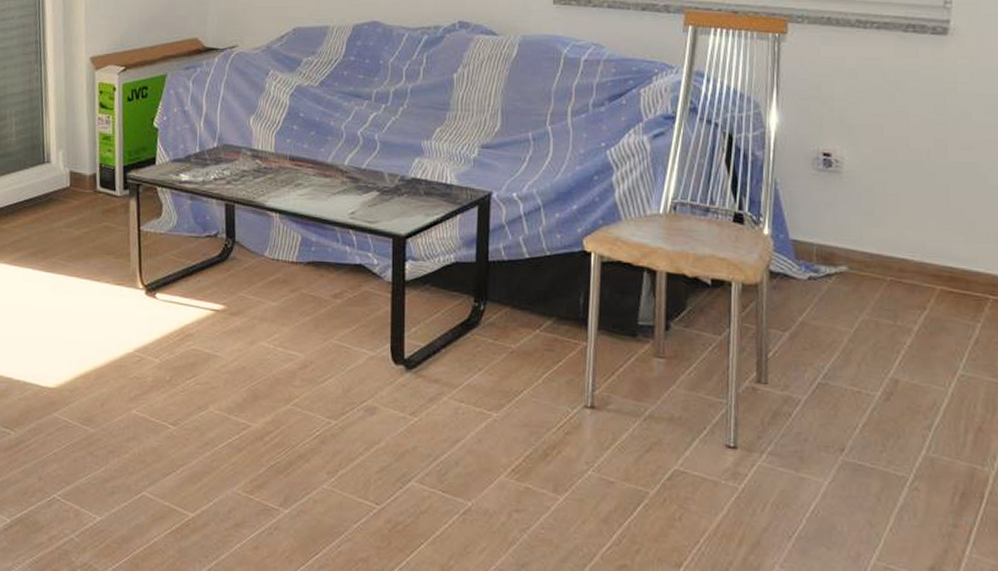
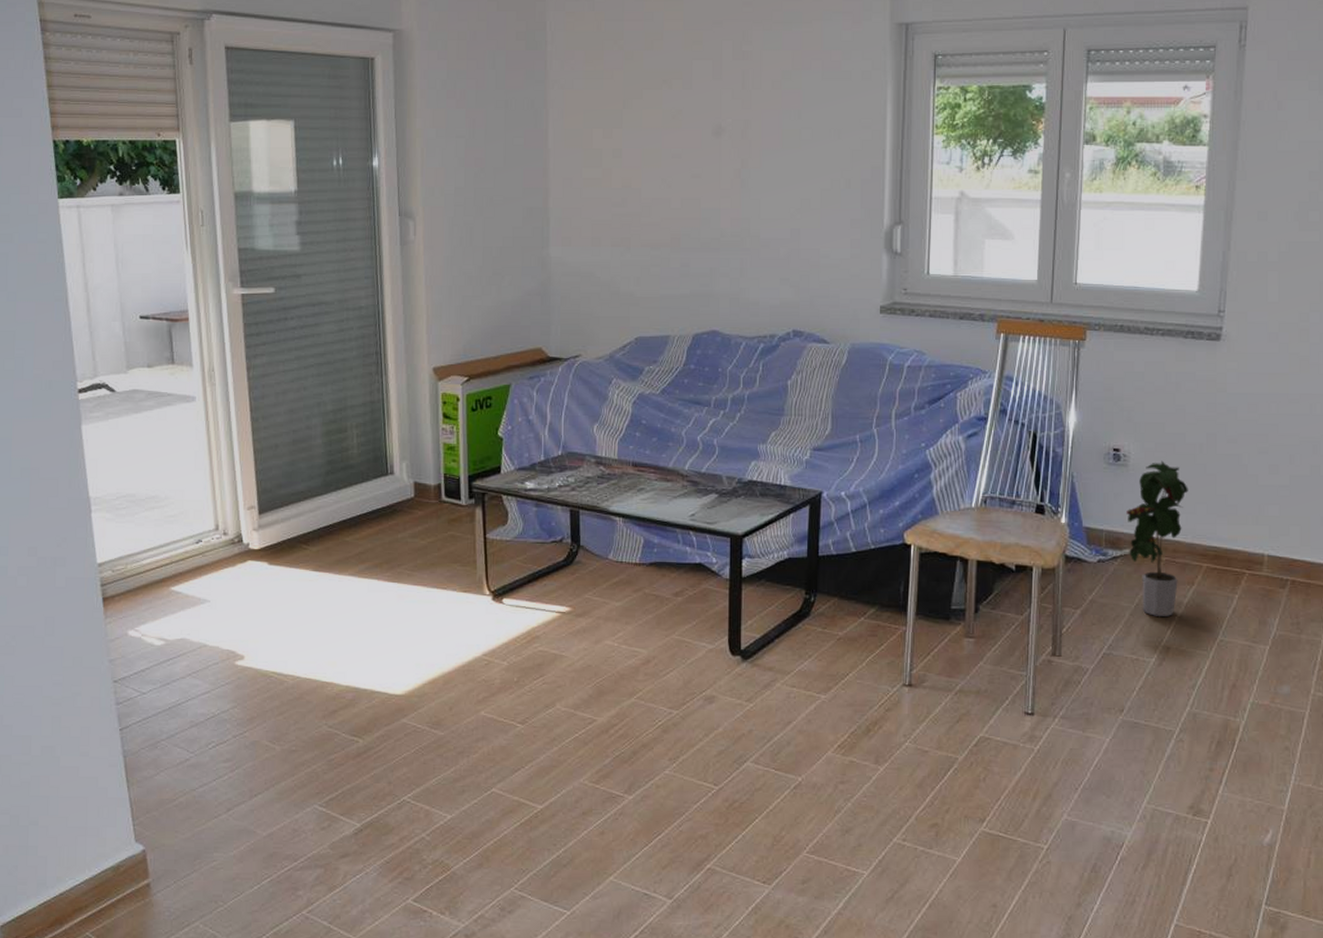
potted plant: none [841,167,915,345] -> present [1126,460,1188,616]

